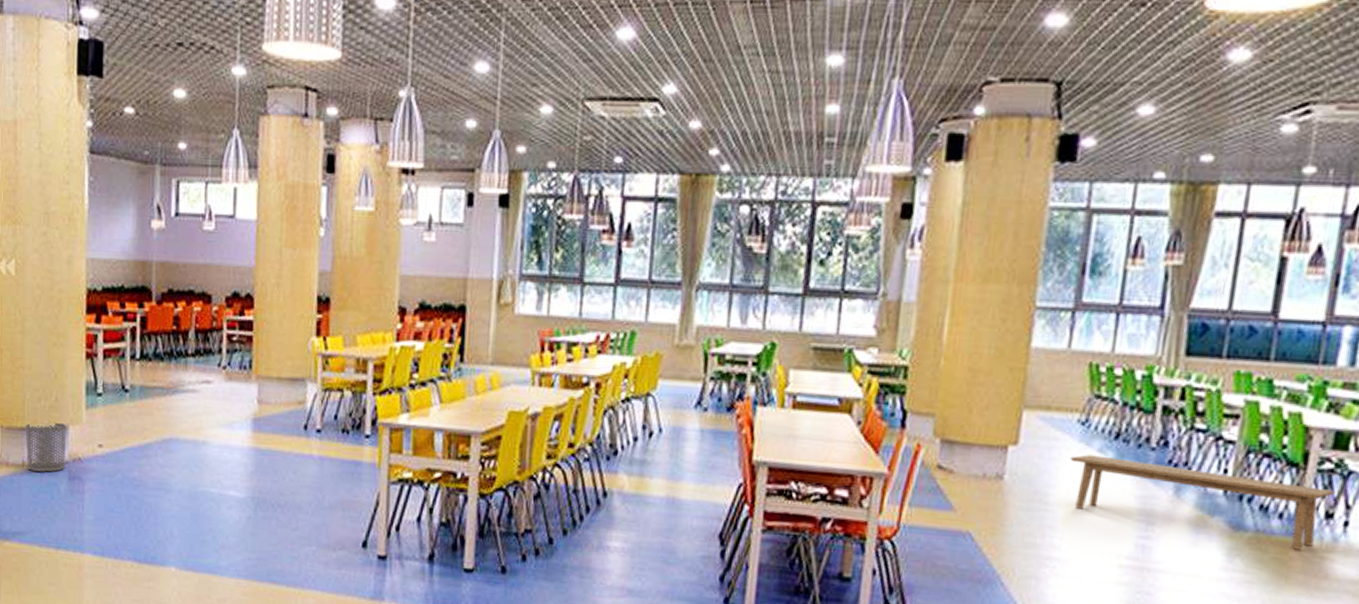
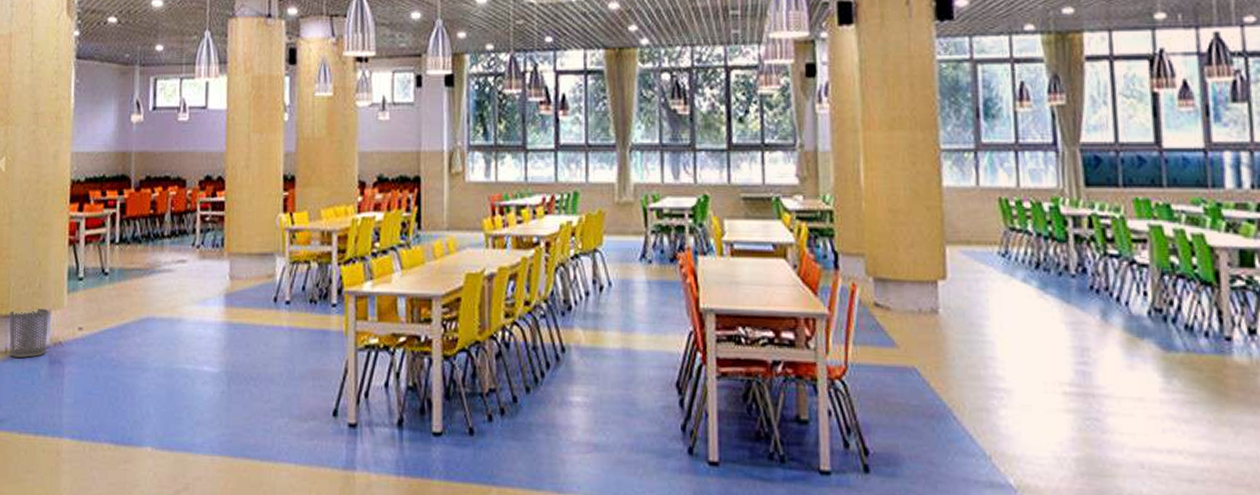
bench: present [1070,454,1336,550] -> none [997,285,1253,367]

